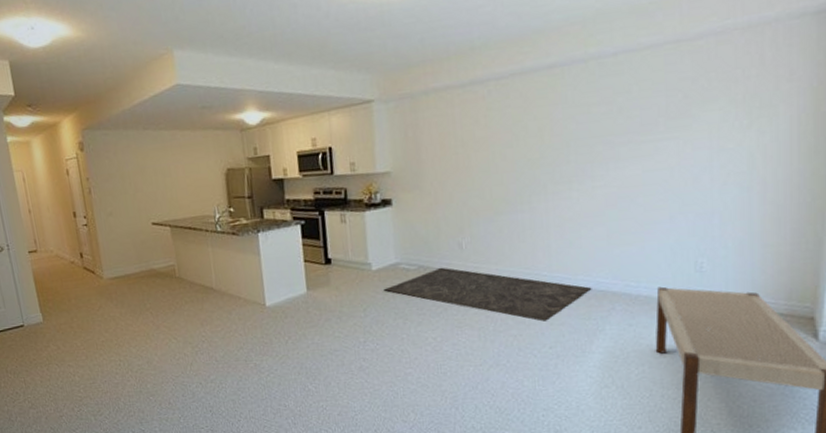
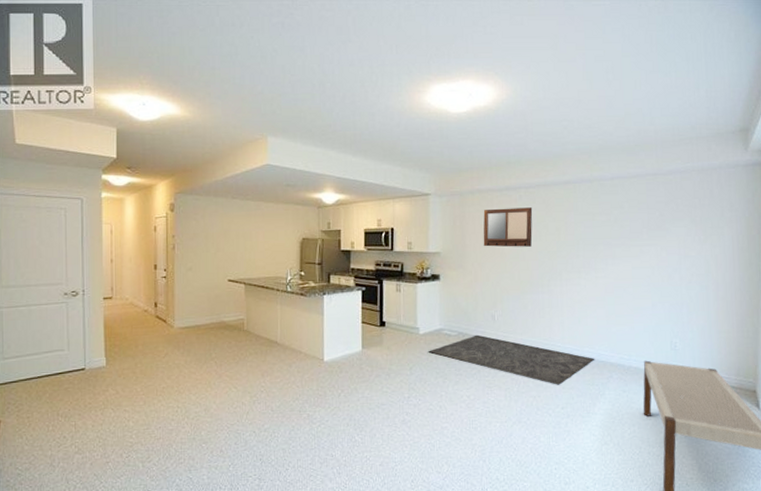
writing board: none [441,104,507,161] -> present [483,207,533,247]

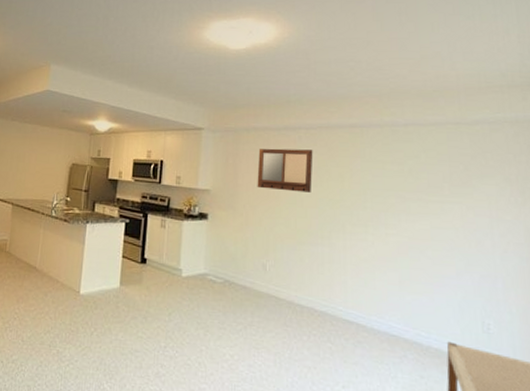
rug: present [428,334,595,385] -> none [190,284,385,358]

